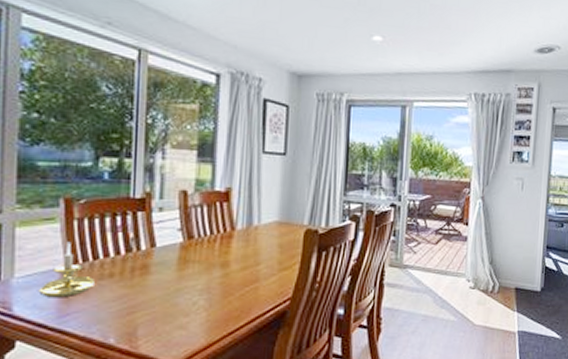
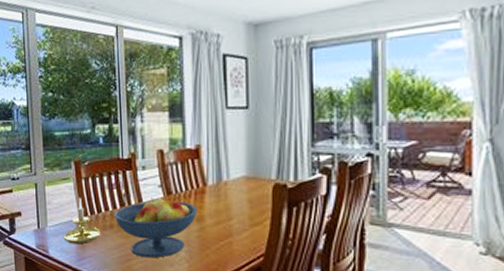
fruit bowl: none [115,242,222,309] -> present [114,197,197,258]

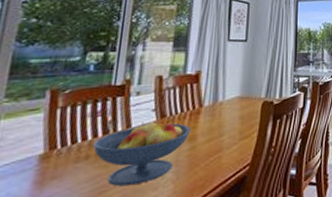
candle holder: present [63,197,100,245] -> none [13,129,71,186]

